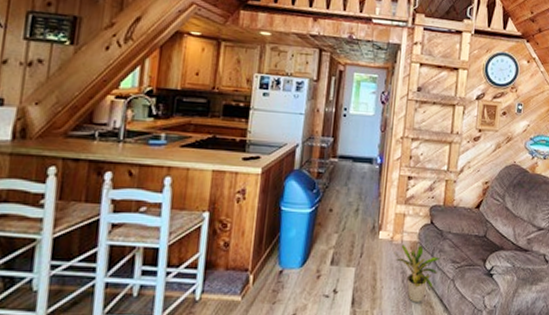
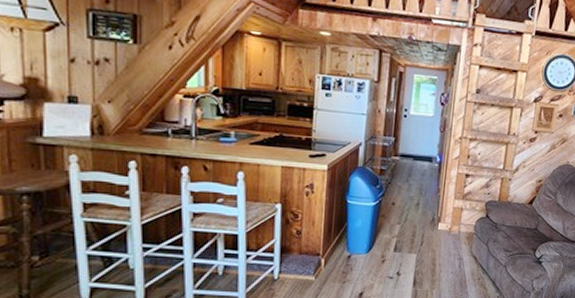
potted plant: present [392,245,441,304] -> none [450,235,495,285]

